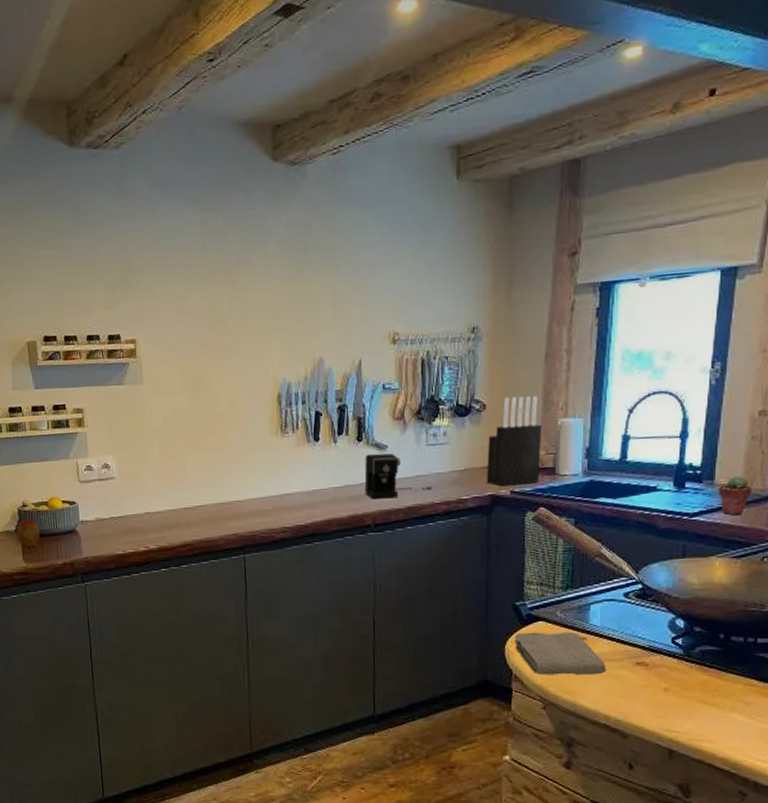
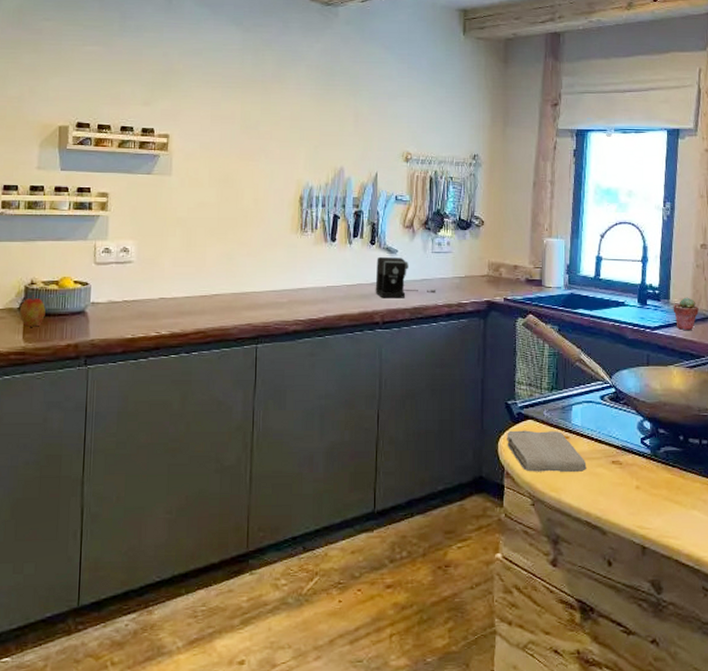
knife block: present [486,395,542,487] -> none [483,216,531,294]

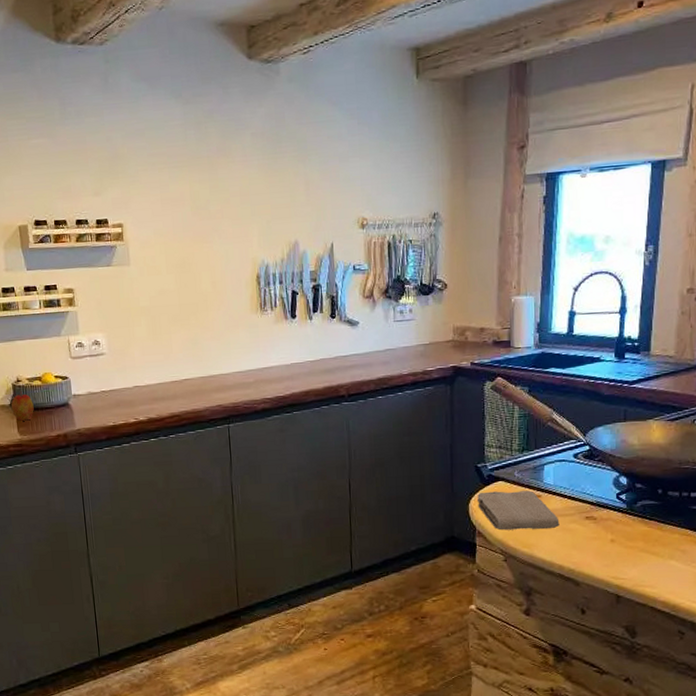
coffee maker: present [375,256,437,298] -> none [338,329,401,371]
potted succulent: present [673,297,699,330] -> none [654,347,683,382]

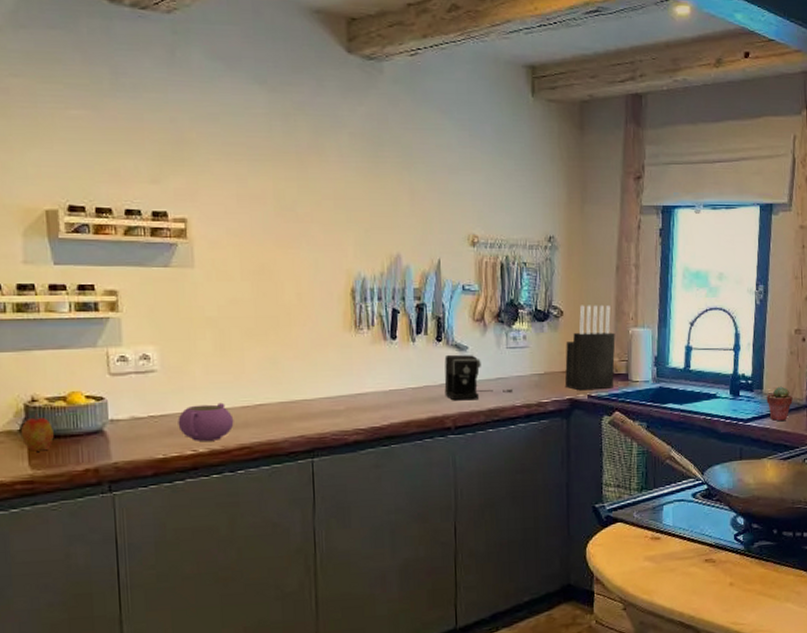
teapot: none [123,378,166,411] -> present [178,402,234,441]
coffee maker: none [338,329,401,371] -> present [444,354,514,401]
knife block: none [448,275,498,359] -> present [564,304,616,391]
washcloth: present [477,490,560,531] -> none [595,532,679,577]
potted succulent: none [654,347,683,382] -> present [766,386,793,421]

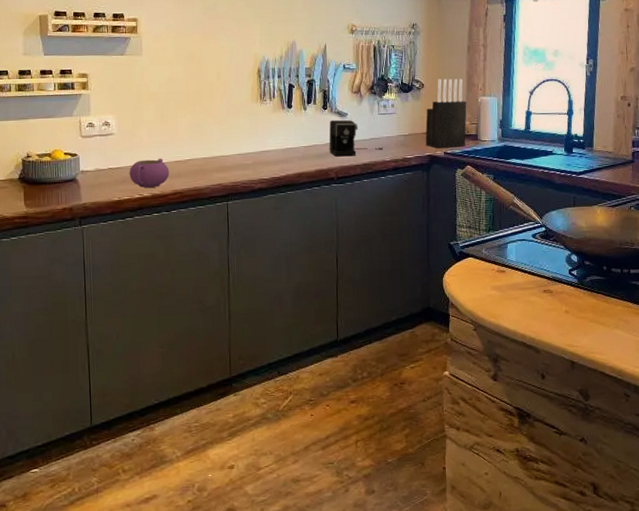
apple: present [21,412,54,452] -> none [20,165,42,194]
potted succulent: present [766,386,793,421] -> none [596,144,620,174]

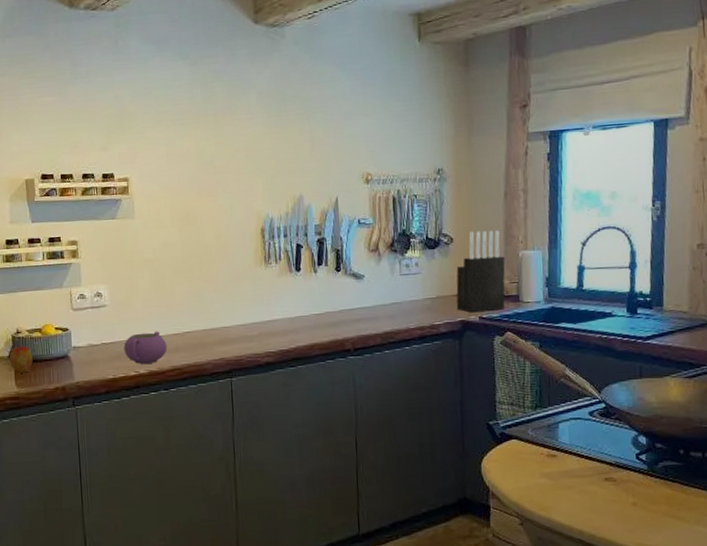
apple: none [20,165,42,194] -> present [10,342,33,373]
coffee maker: present [329,119,384,157] -> none [343,282,408,325]

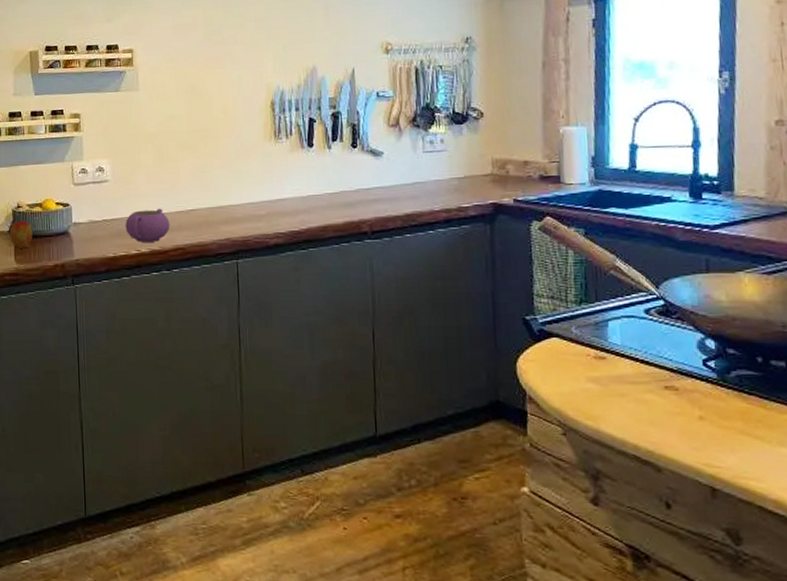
knife block: present [456,229,506,313] -> none [487,103,544,195]

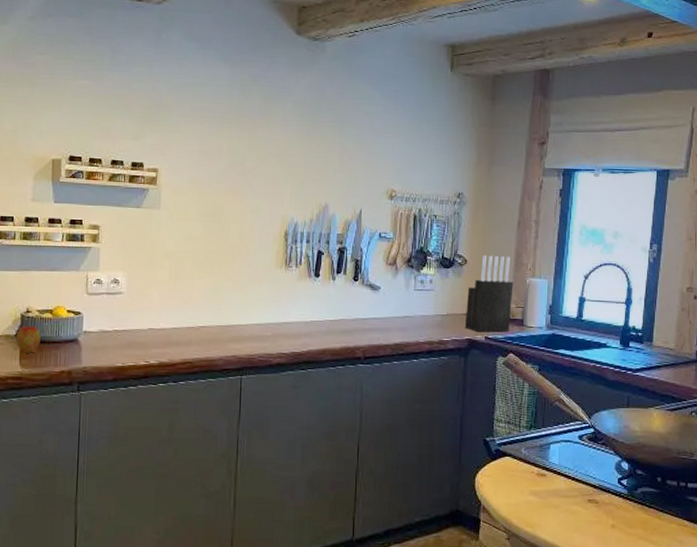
teapot: present [125,208,170,242] -> none [136,323,180,354]
knife block: none [487,103,544,195] -> present [464,255,514,333]

